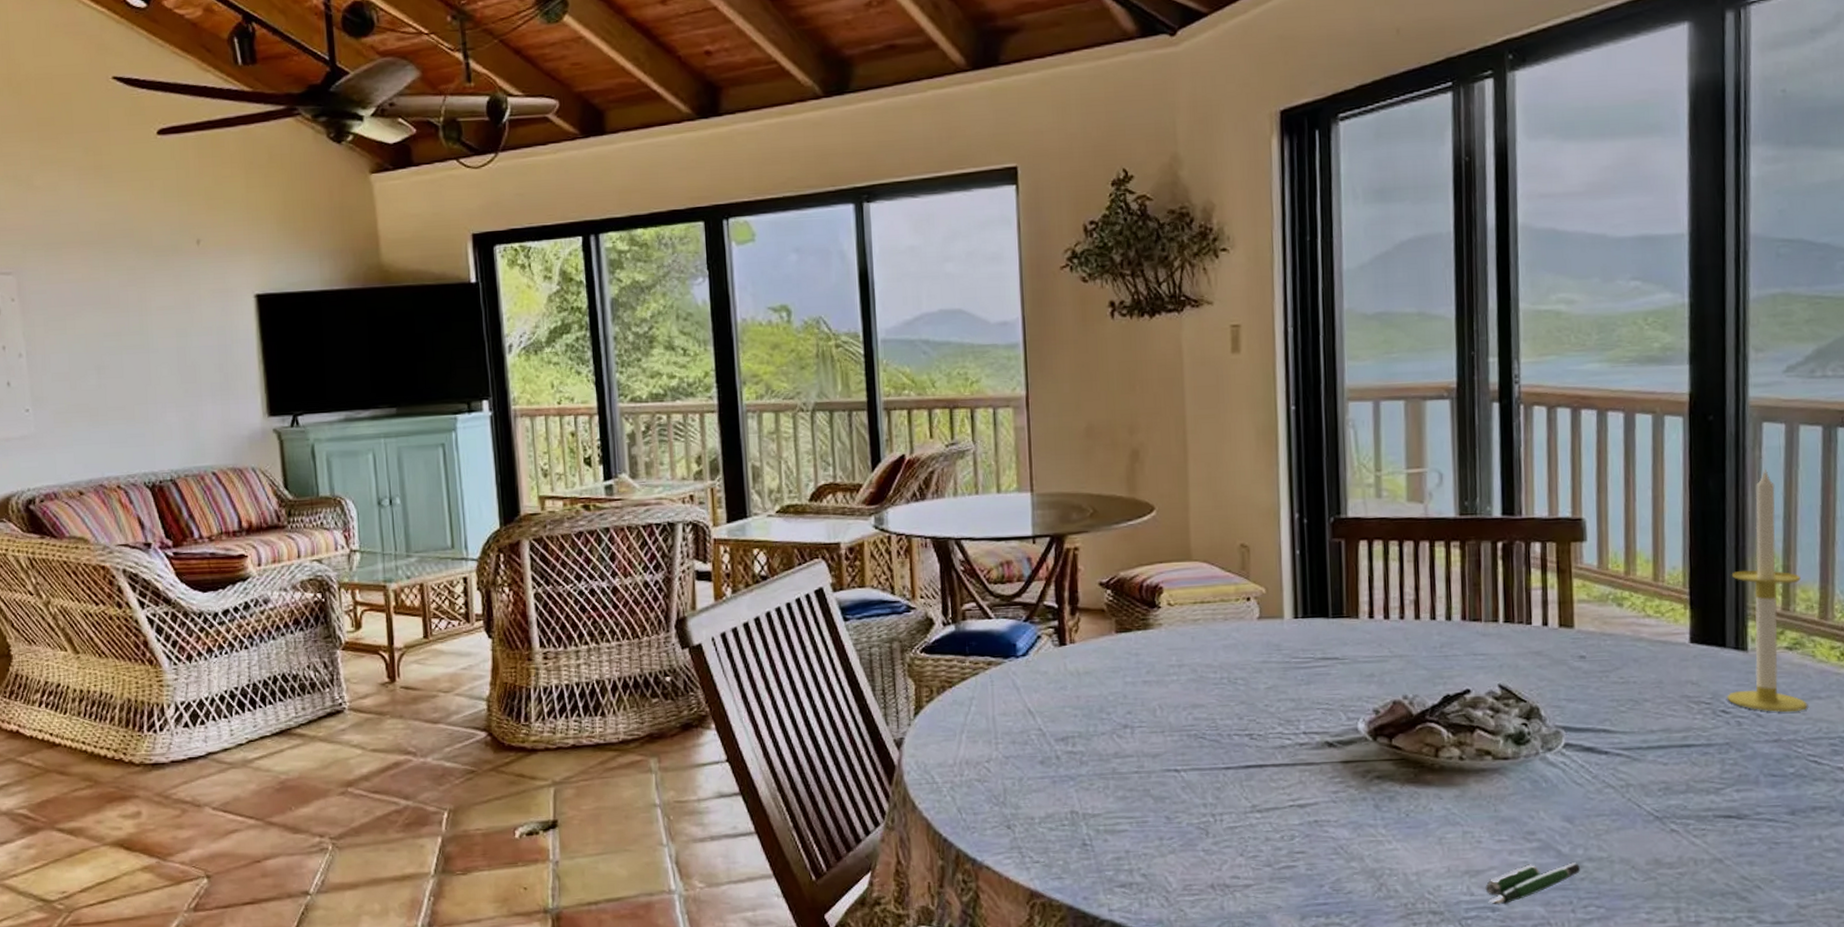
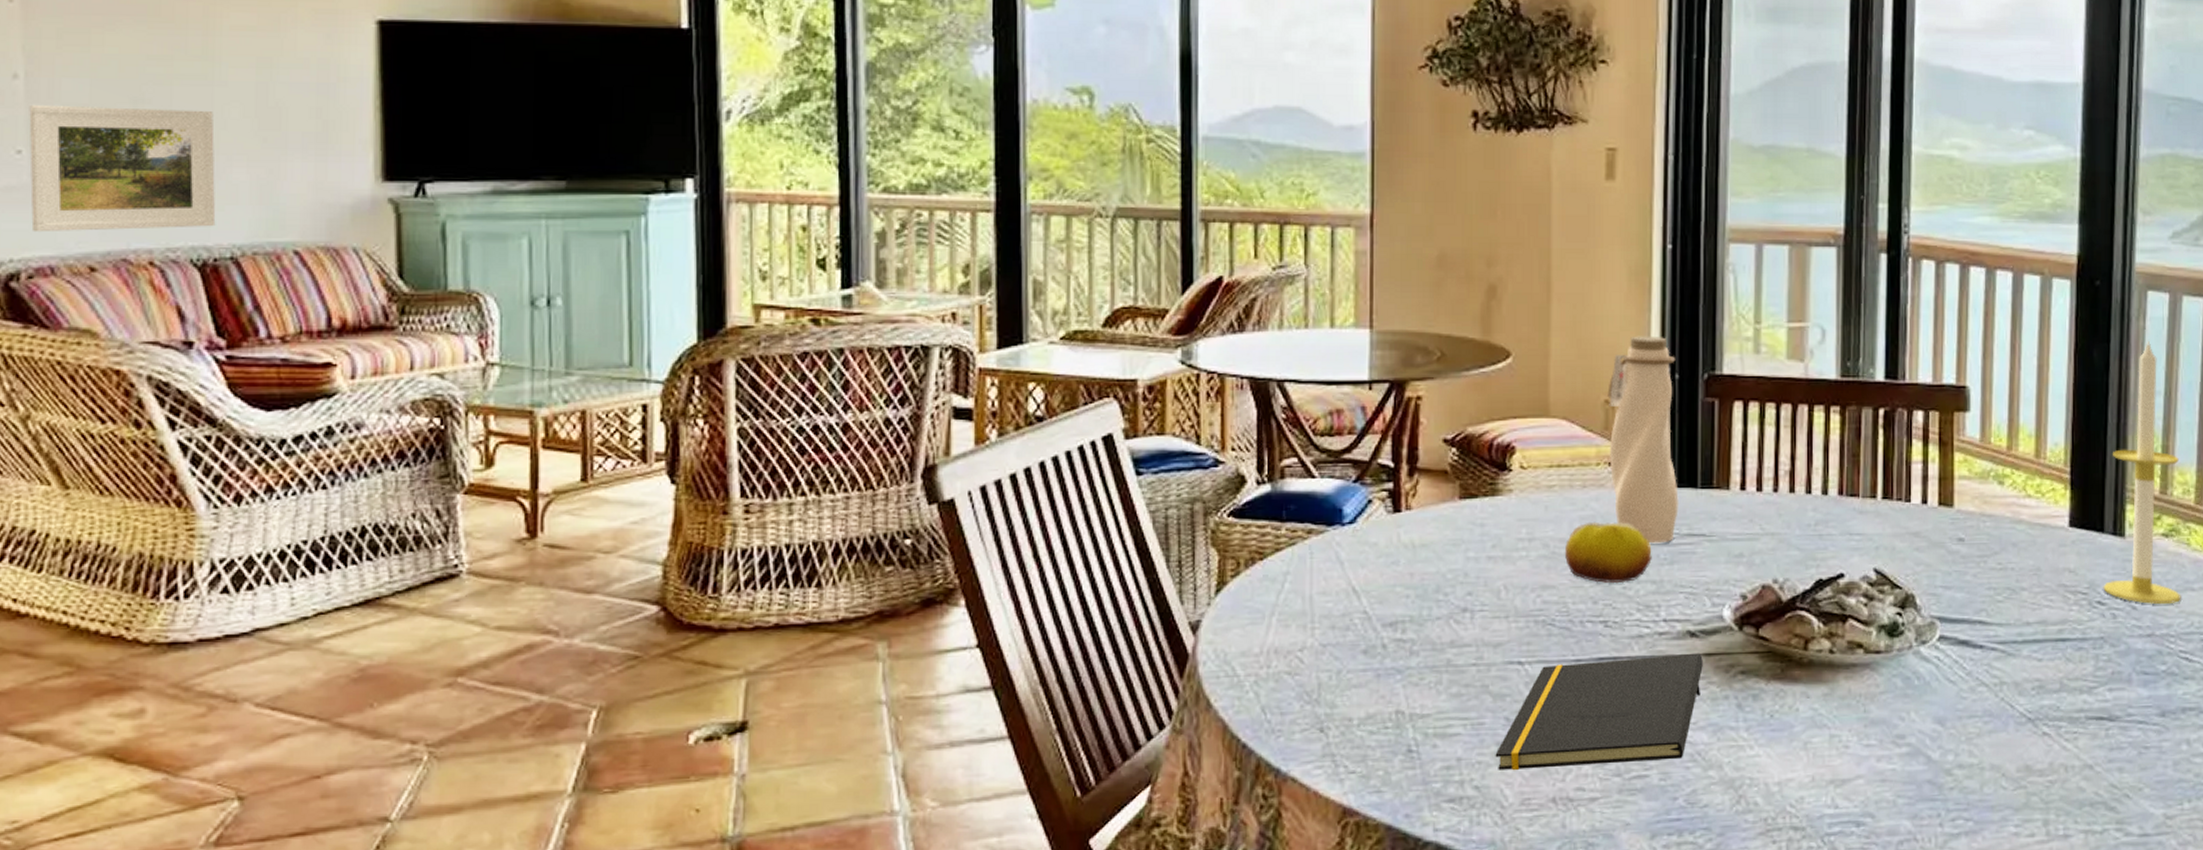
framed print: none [31,371,159,468] -> present [29,104,216,233]
notepad: none [1158,760,1341,862] -> present [1495,652,1703,771]
fruit: none [1210,649,1290,702] -> present [1564,521,1652,584]
water bottle: none [1242,486,1313,667] -> present [1607,336,1680,544]
pen: present [1485,862,1581,905] -> none [1850,770,1951,819]

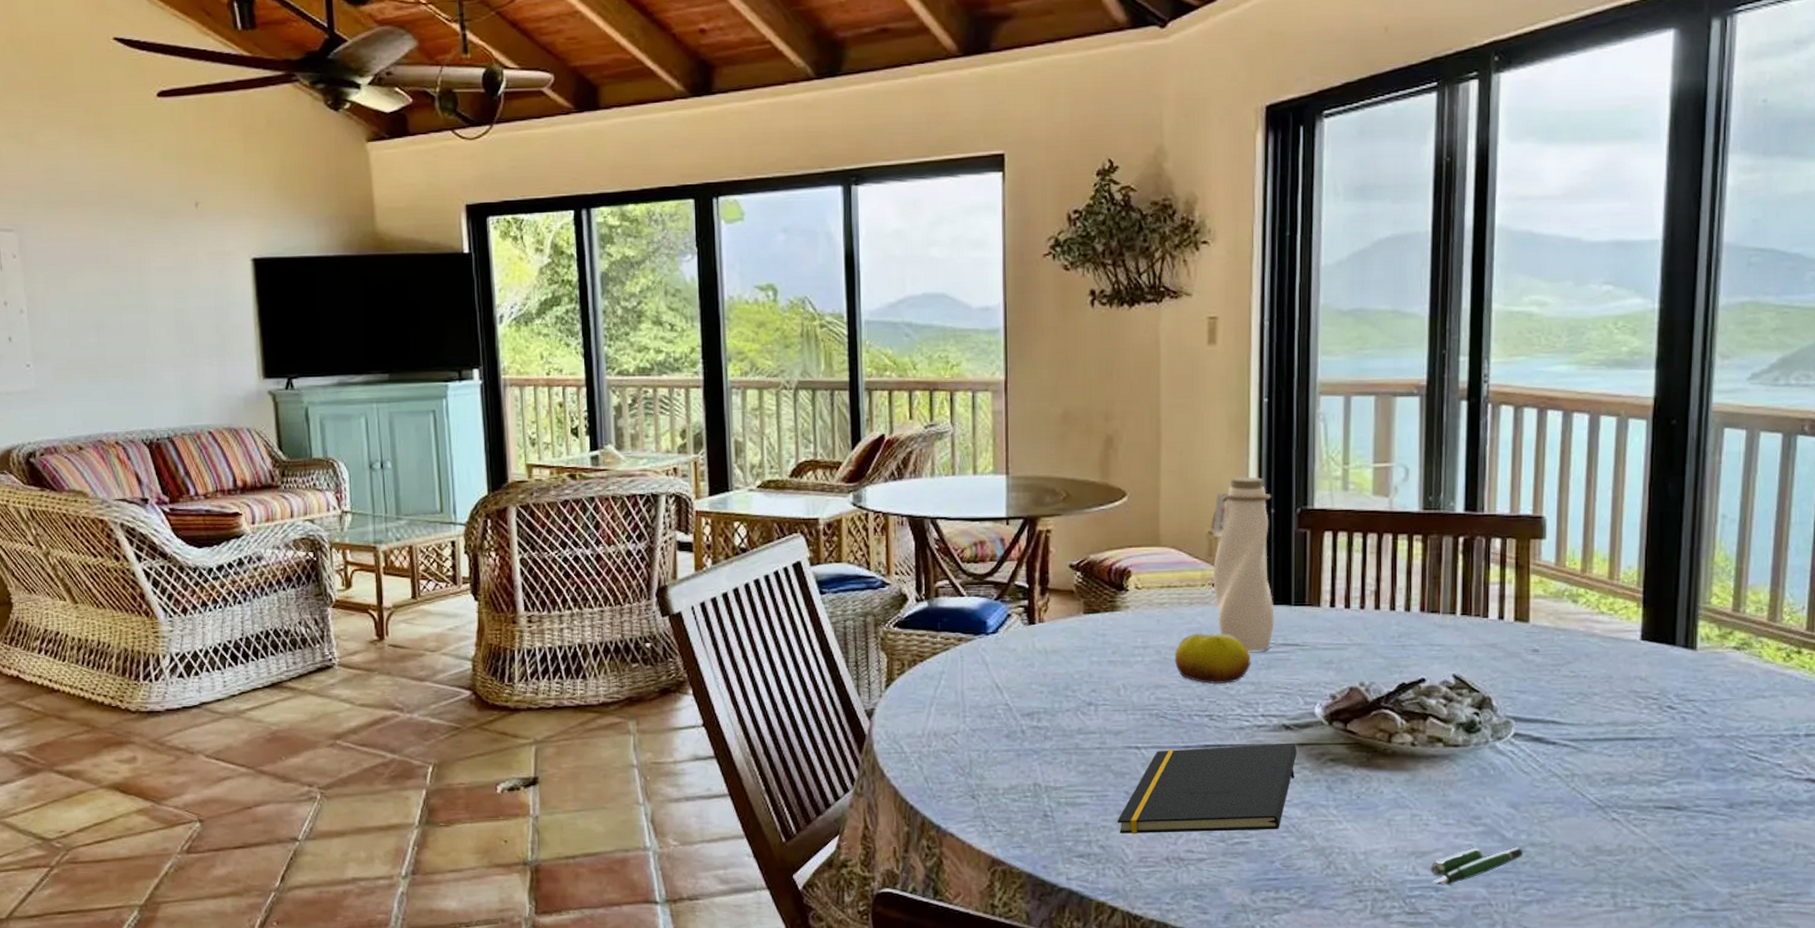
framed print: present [29,104,216,233] -> none [32,331,156,423]
pen: none [1850,770,1951,819] -> present [1430,847,1523,885]
candle: present [2103,340,2181,605] -> none [1674,473,1752,710]

